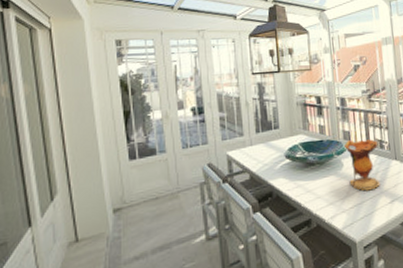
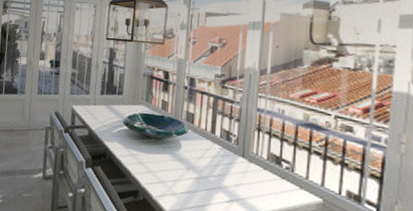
vase: present [344,139,380,191] -> none [186,123,225,181]

